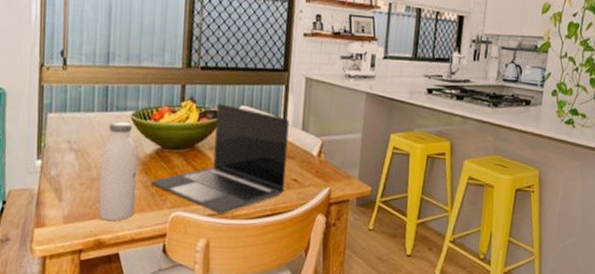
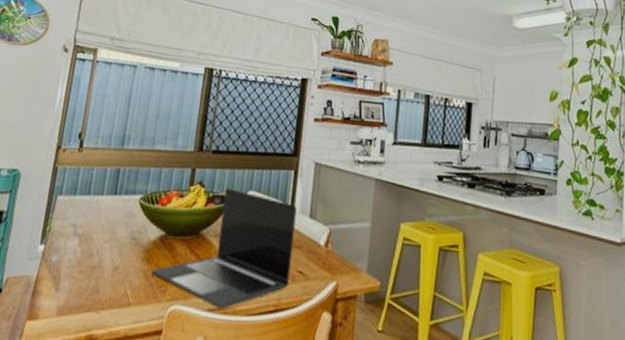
water bottle: present [98,122,137,221] -> none [94,206,142,314]

